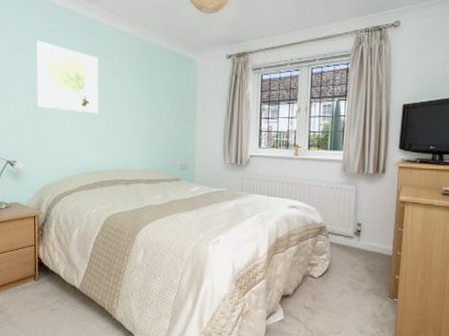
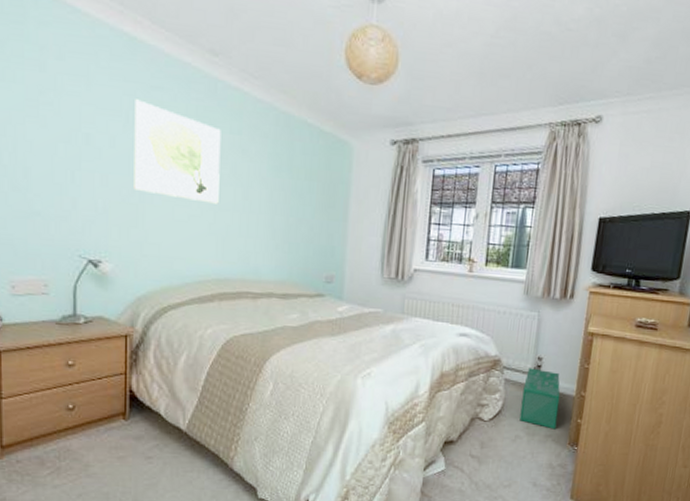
storage bin: none [345,232,379,284] -> present [519,368,560,430]

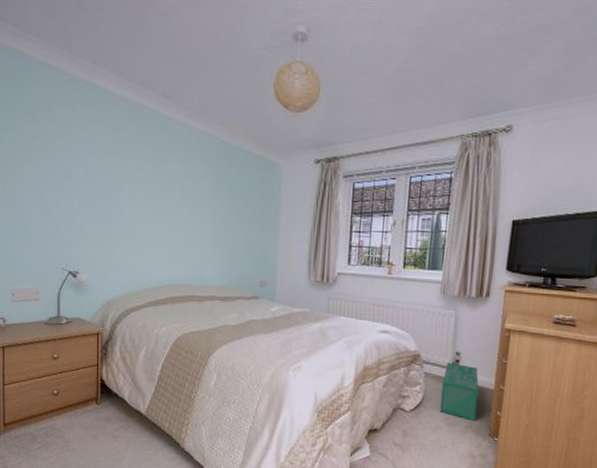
wall art: present [134,99,221,204] -> none [103,138,172,222]

